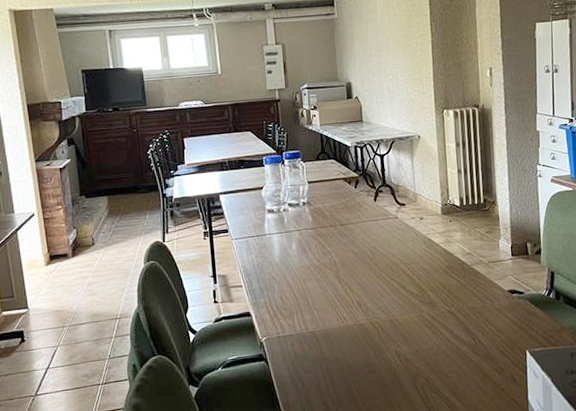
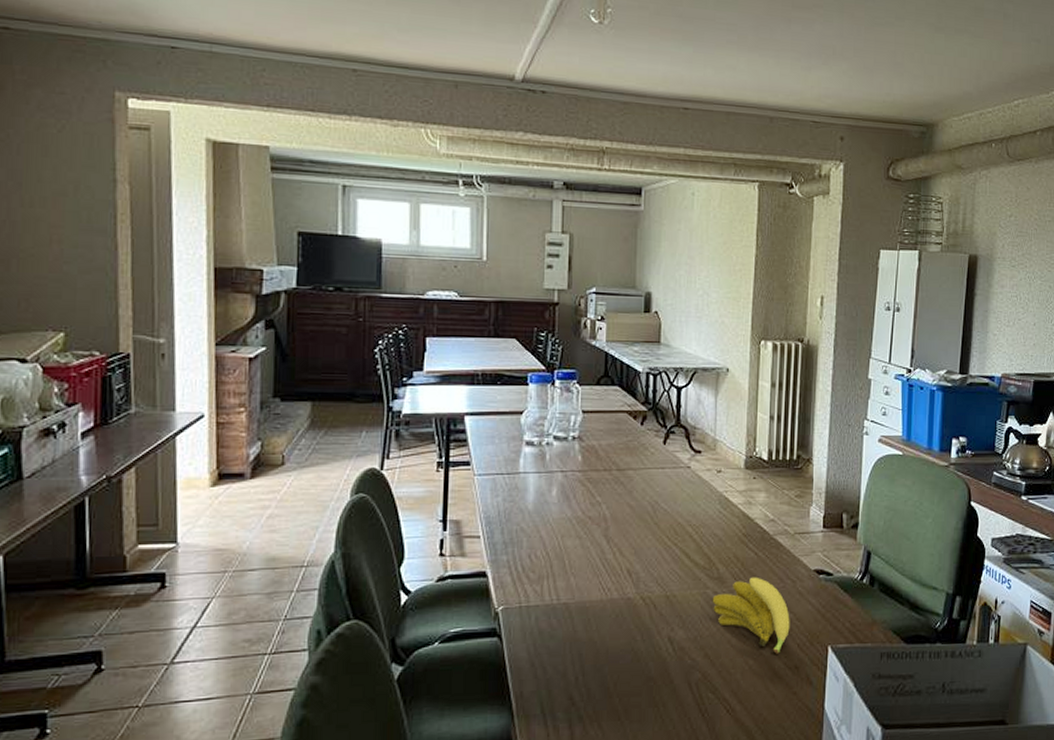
banana: none [427,299,493,360] -> present [712,577,790,654]

